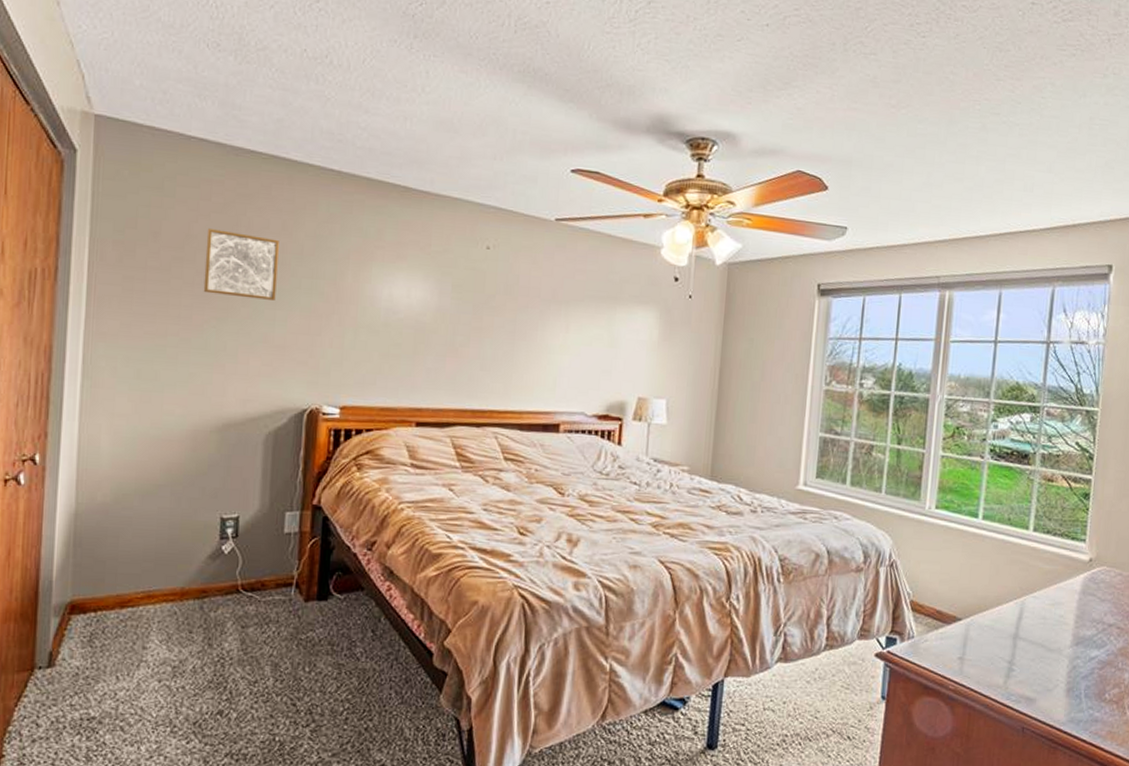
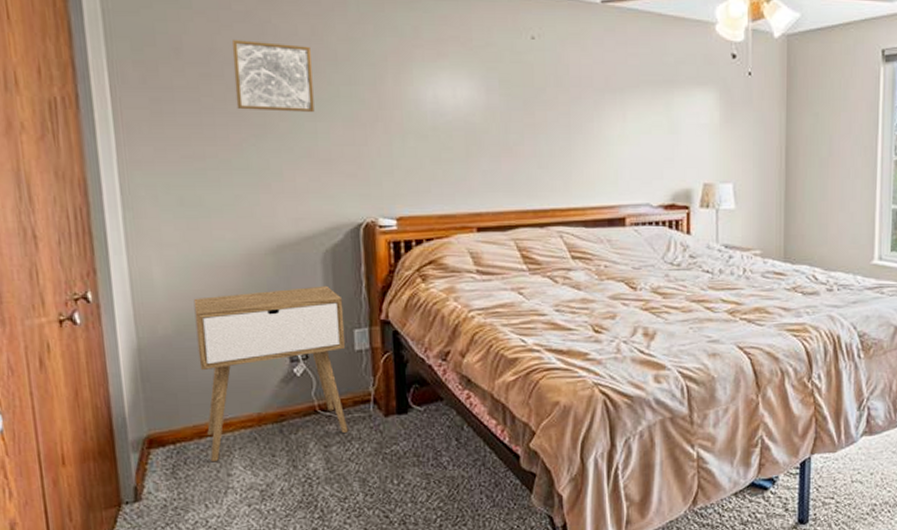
nightstand: none [129,466,279,634] -> present [193,285,349,462]

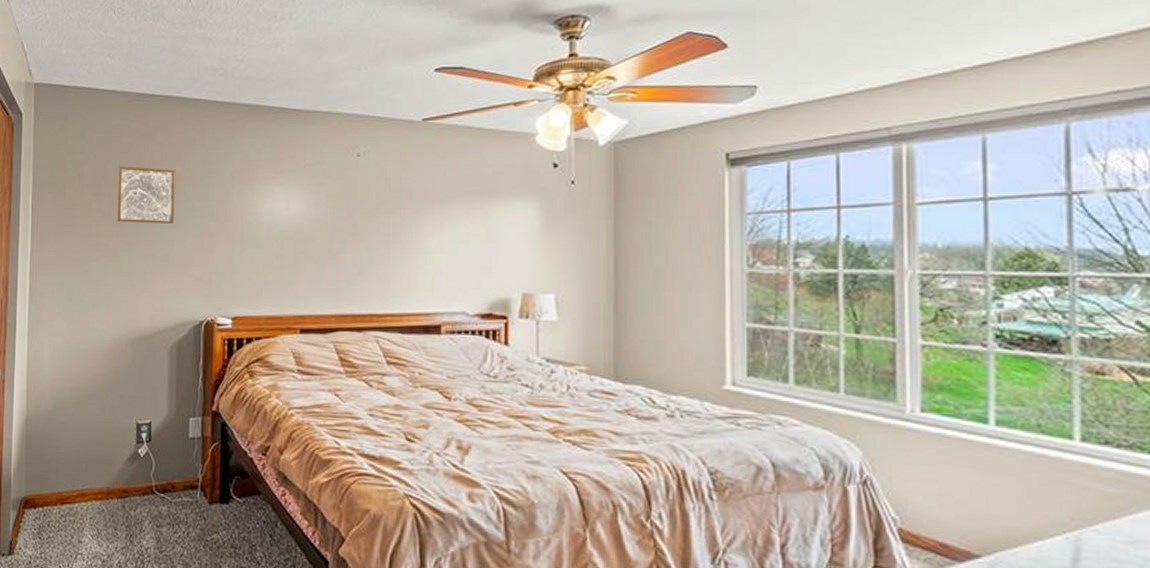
nightstand: present [193,285,349,462] -> none [68,375,183,528]

